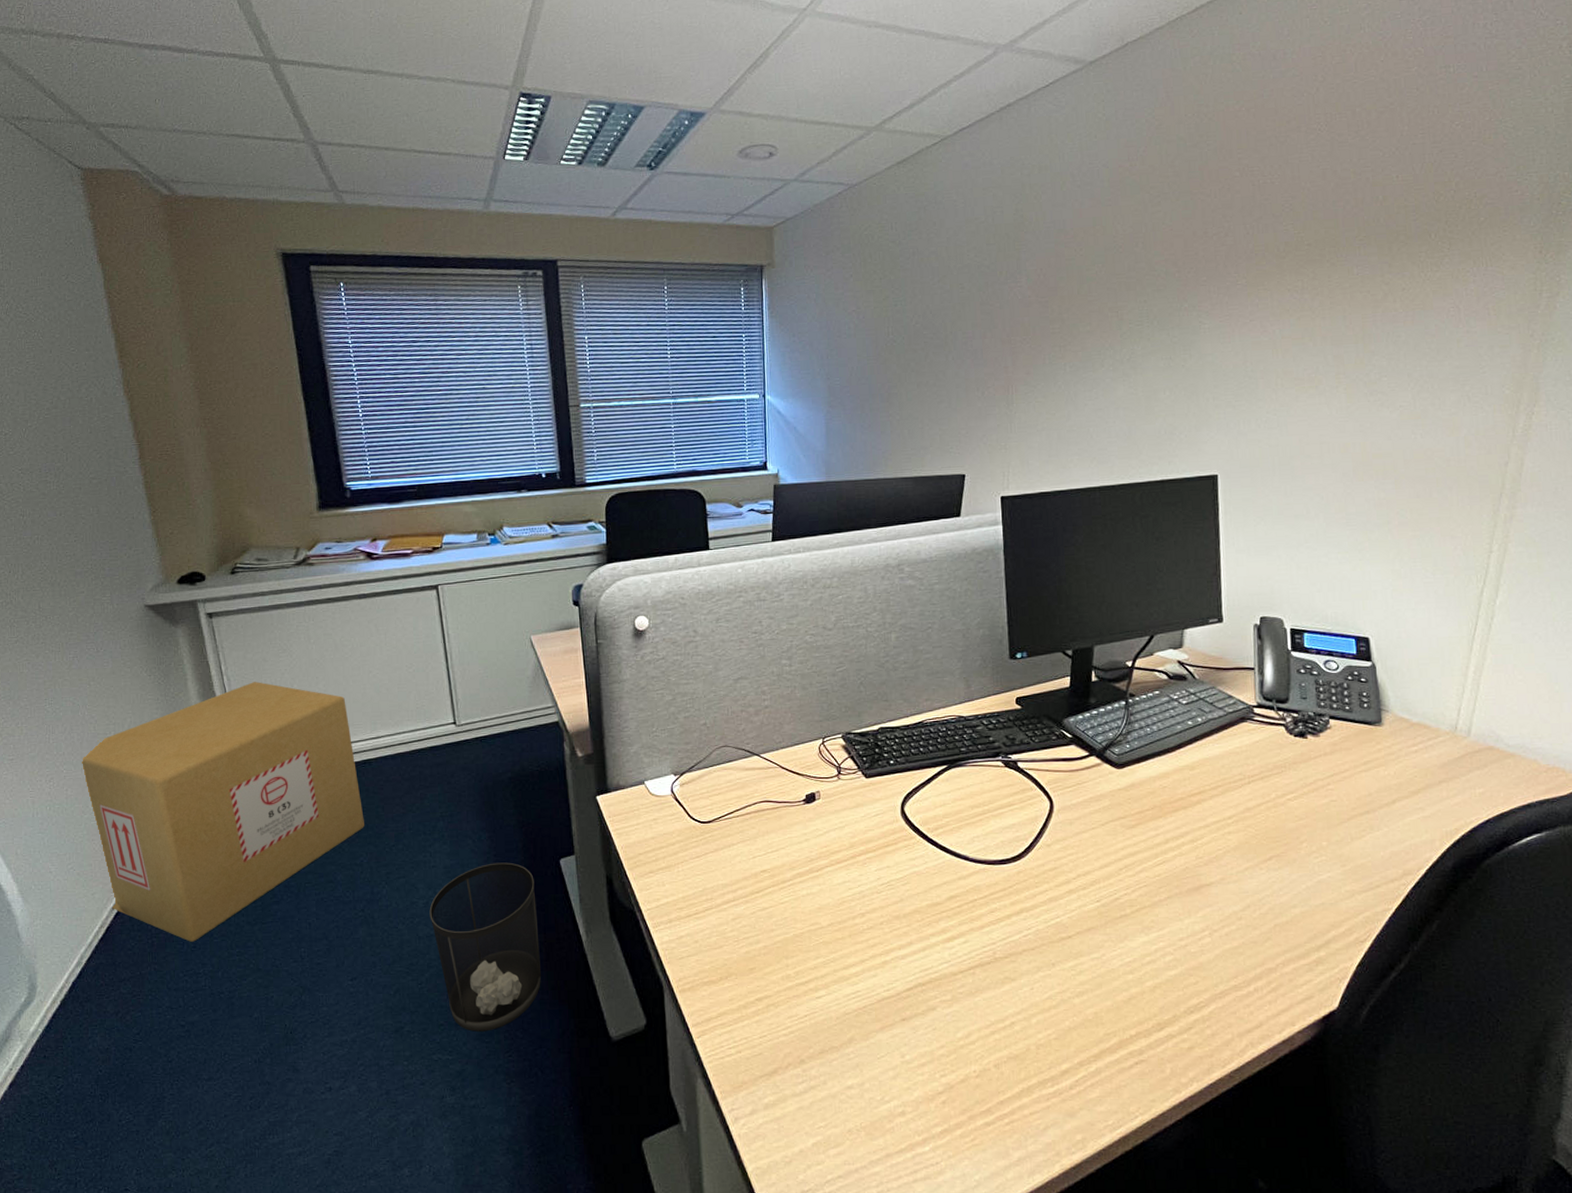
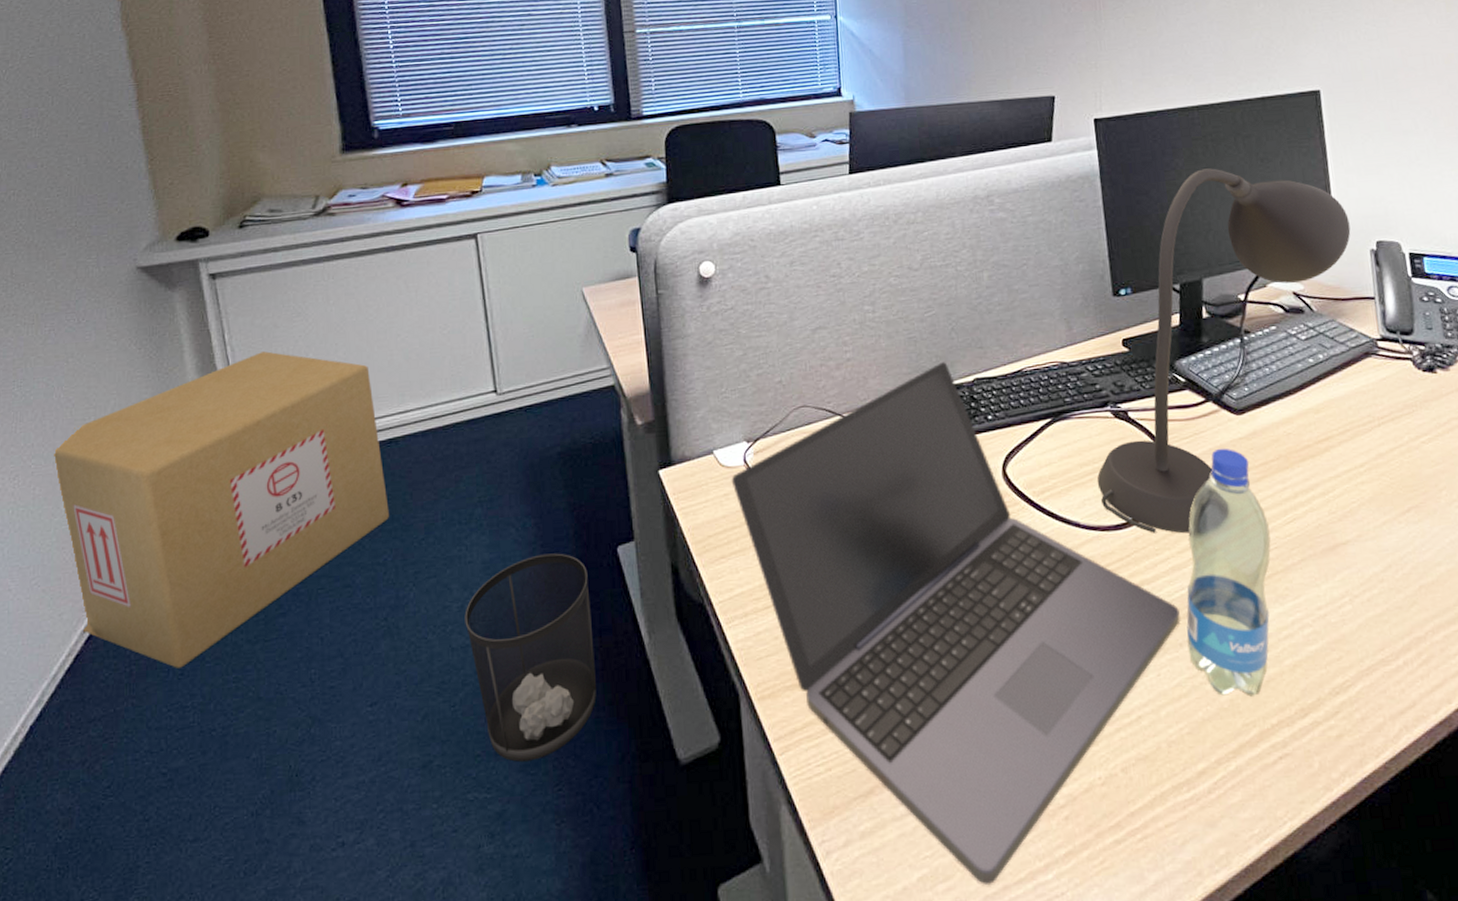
laptop: none [660,712,1054,1152] -> present [731,362,1180,884]
desk lamp: none [986,545,1237,870] -> present [1097,168,1351,534]
bottle: none [1059,797,1141,1011] -> present [1186,448,1271,697]

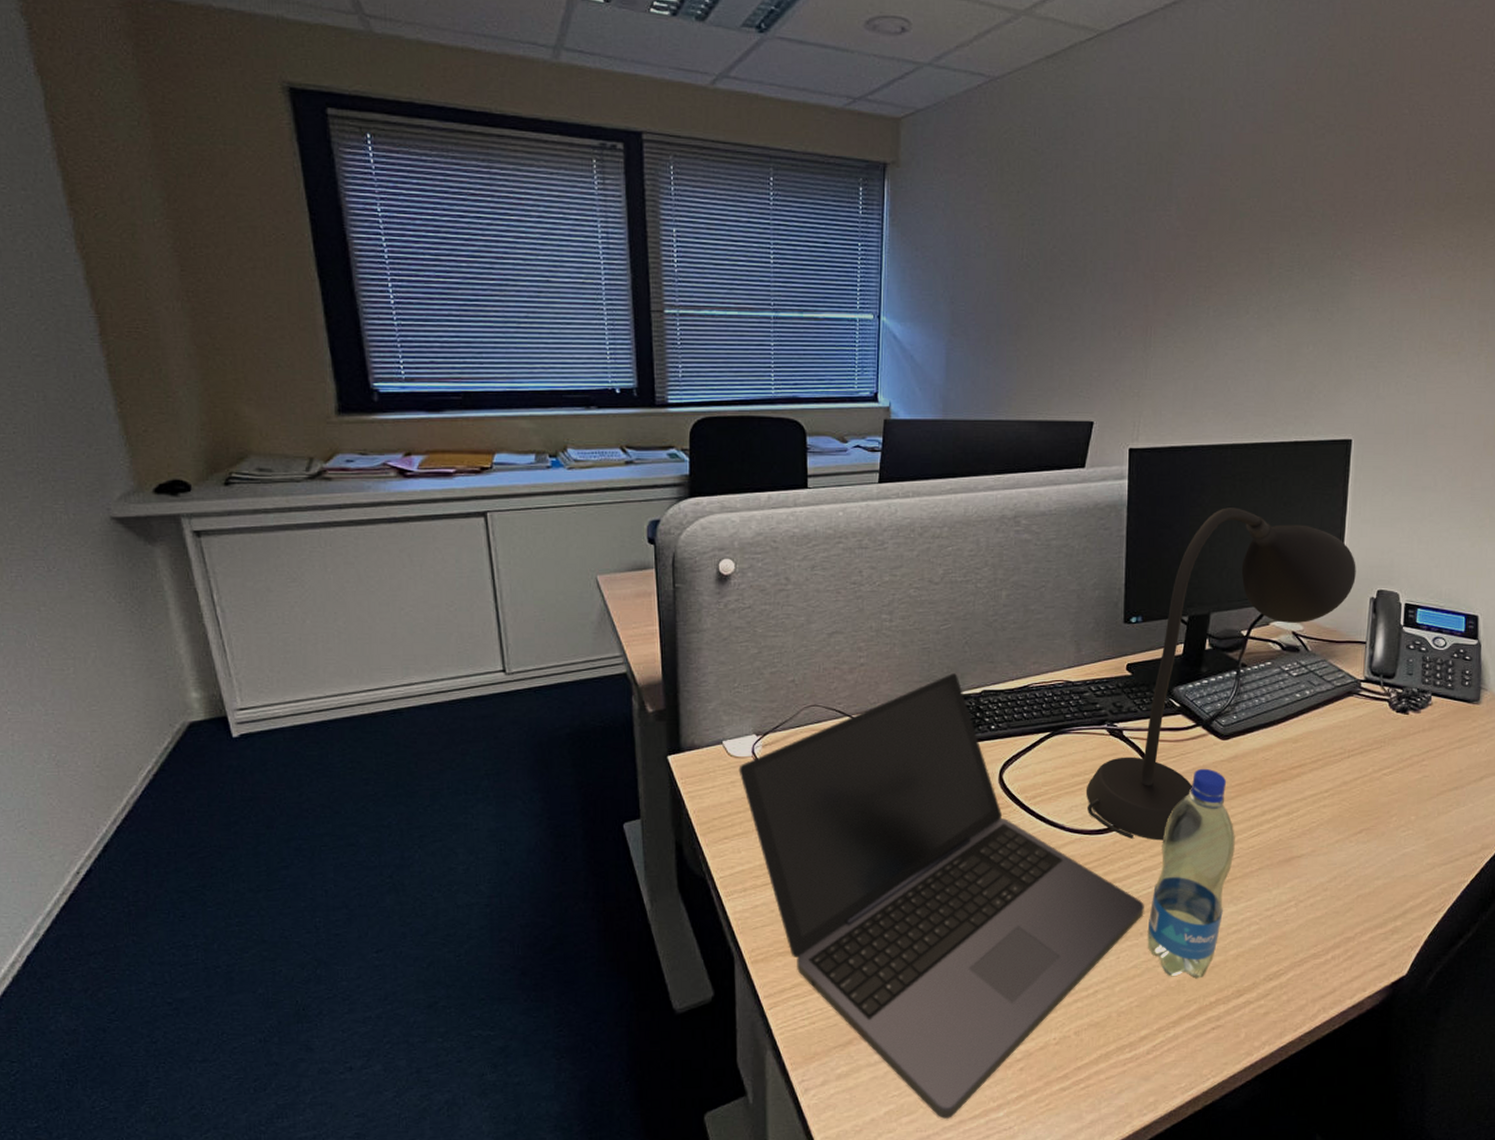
cardboard box: present [54,351,389,668] -> none [32,615,393,911]
waste bin: present [464,553,597,762] -> none [470,826,599,1006]

